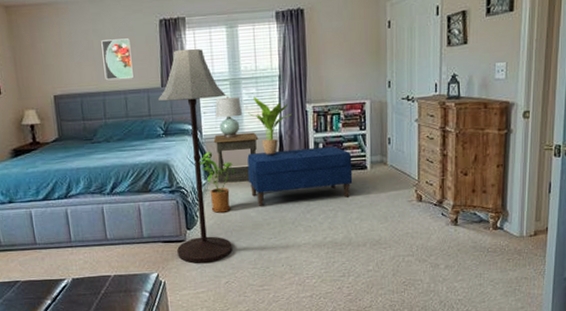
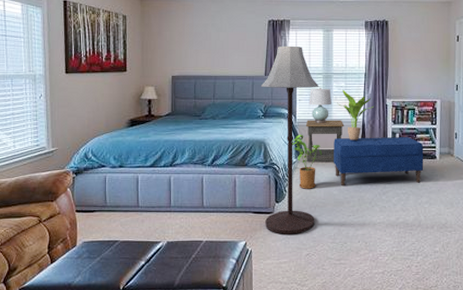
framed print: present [101,38,133,81] -> none [218,33,242,67]

